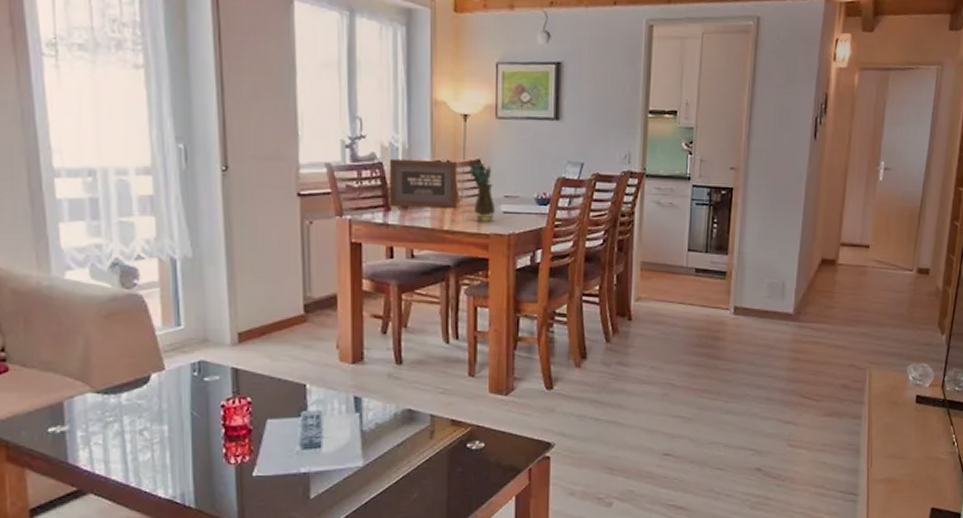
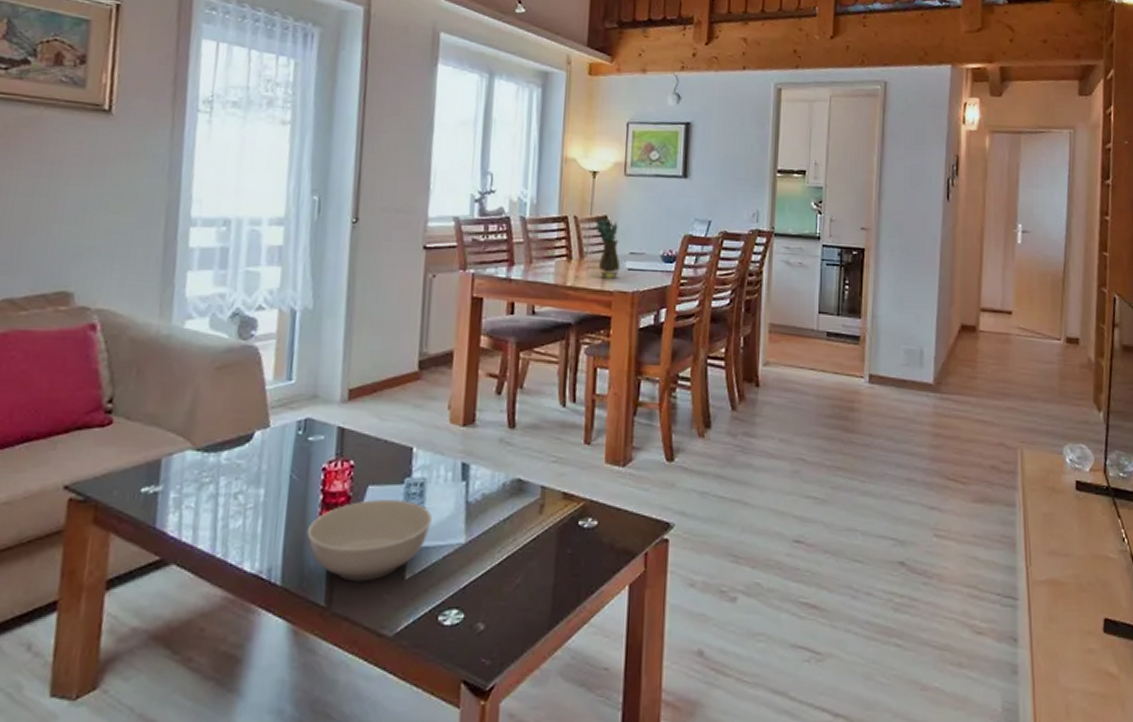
bowl: none [213,431,330,502] -> present [306,500,432,581]
picture frame: present [389,158,457,209] -> none [513,213,584,265]

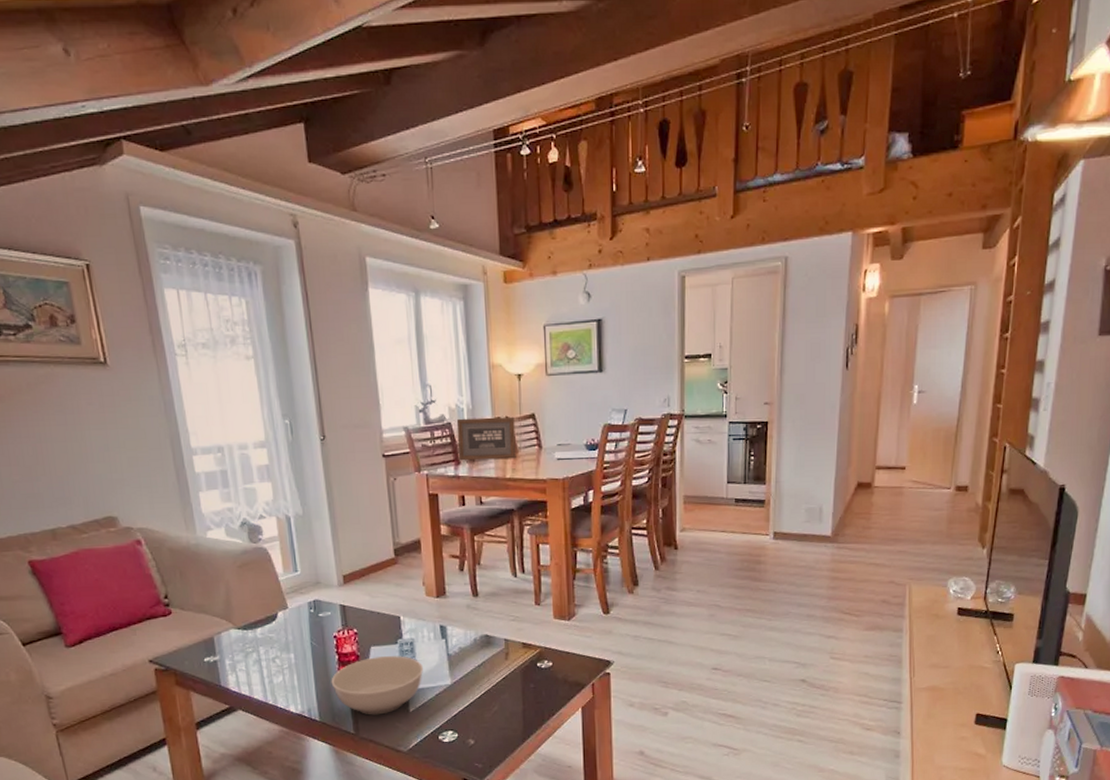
picture frame: none [513,213,584,265] -> present [456,416,516,461]
vase: present [594,216,621,279] -> none [524,414,551,469]

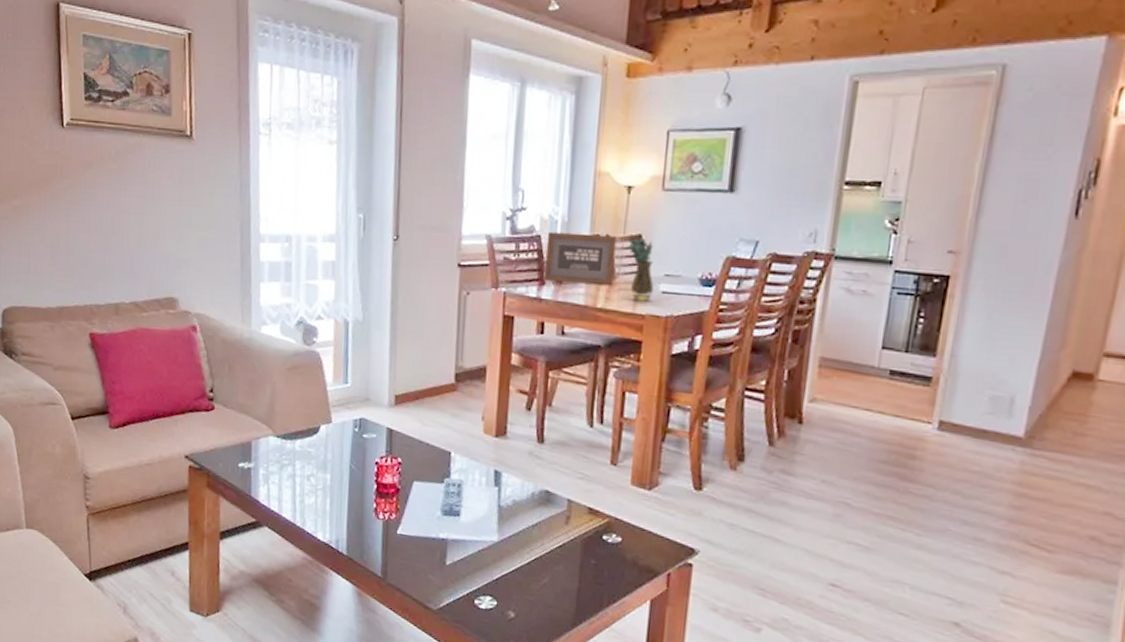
bowl: present [331,656,423,715] -> none [365,493,468,562]
vase: none [524,414,551,469] -> present [627,235,654,302]

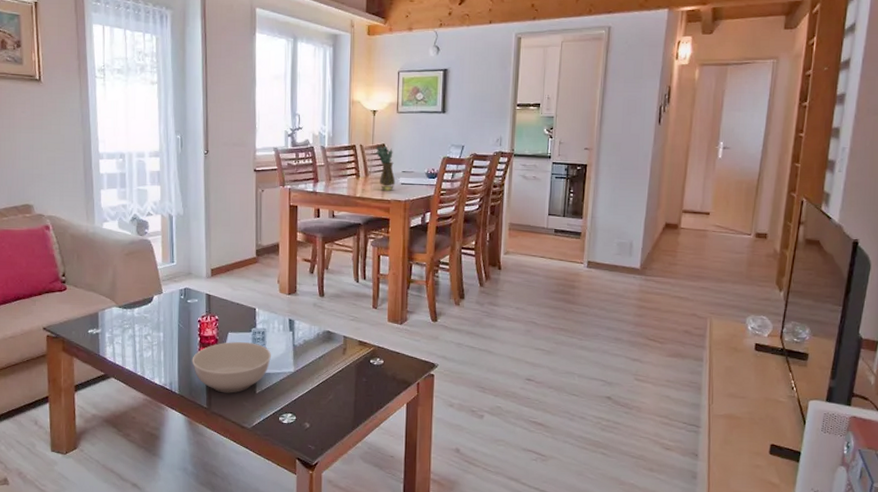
bowl: none [365,493,468,562] -> present [192,342,271,393]
picture frame: present [543,231,617,286] -> none [317,144,368,181]

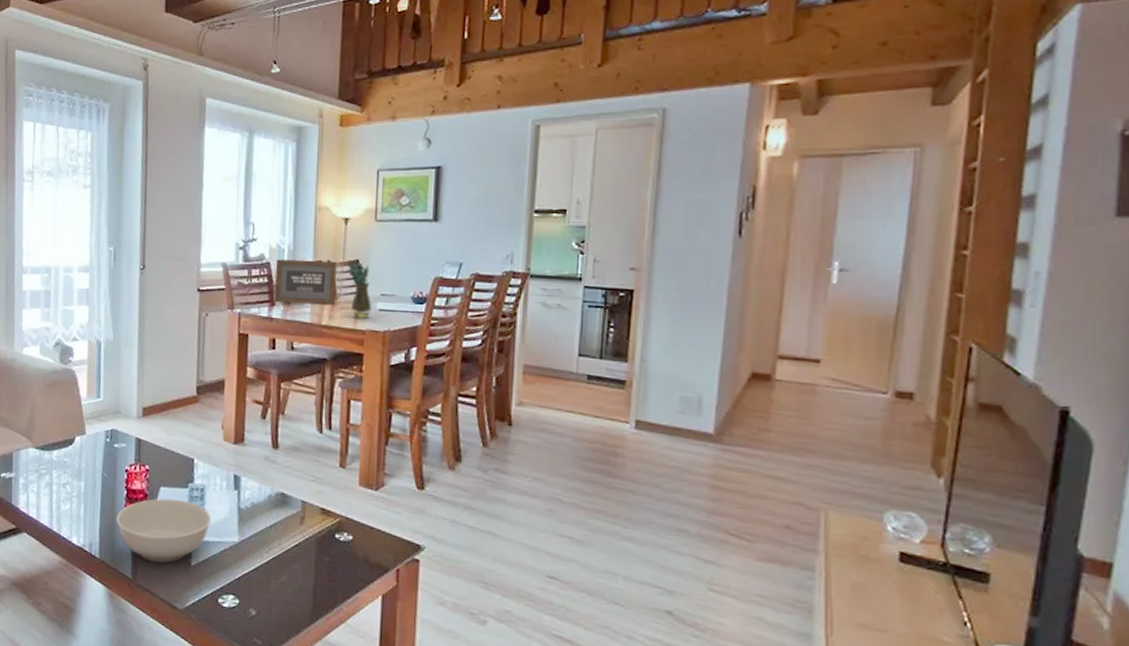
picture frame: none [317,144,368,181] -> present [273,259,337,306]

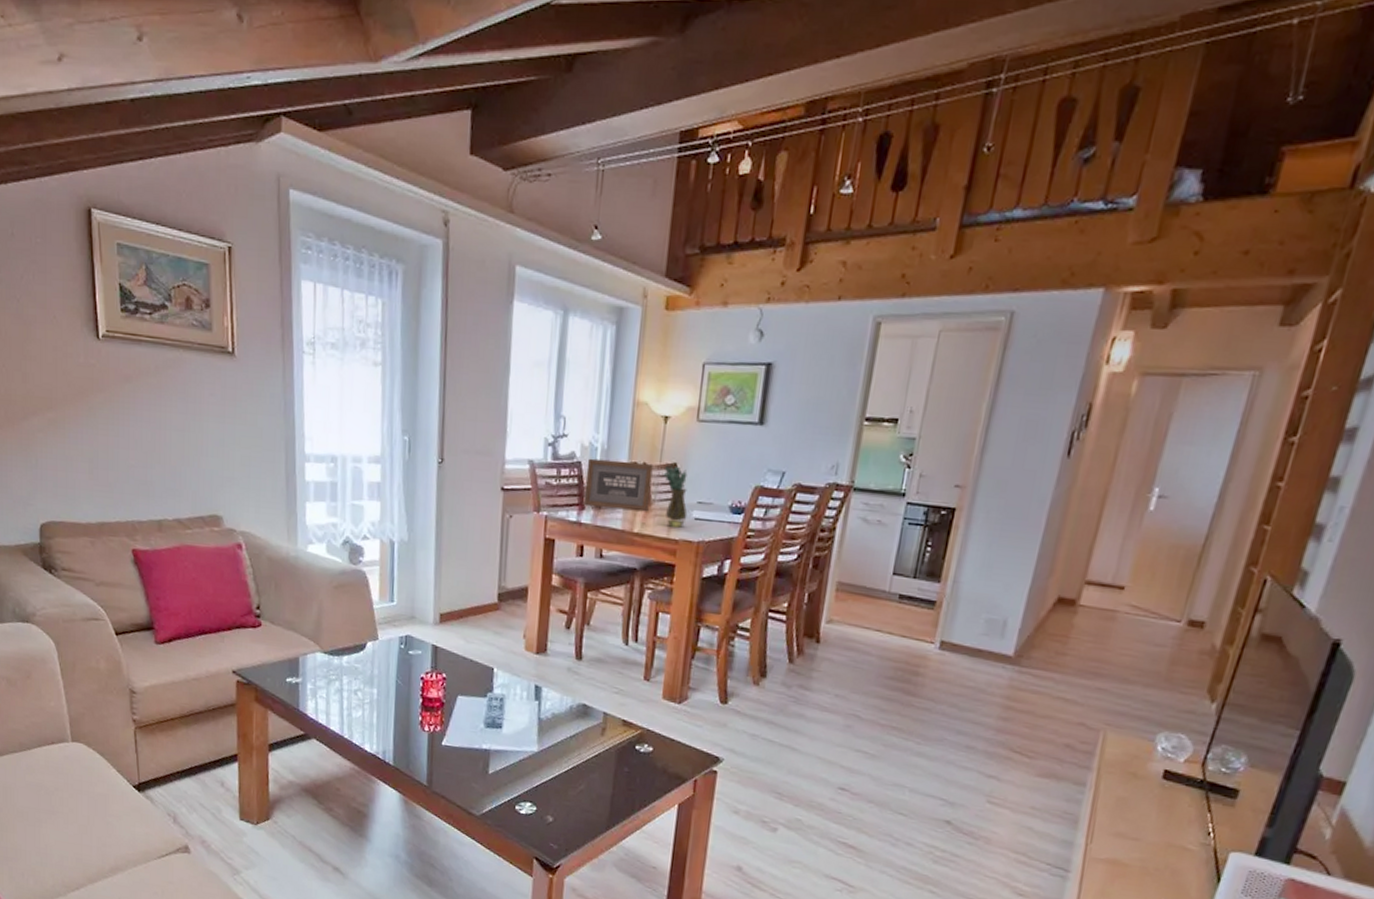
bowl: present [116,498,211,563] -> none [411,707,510,771]

